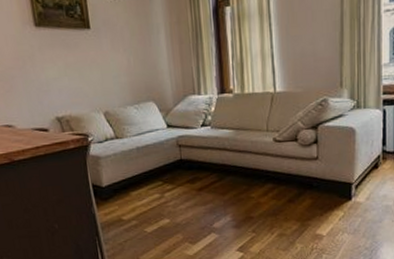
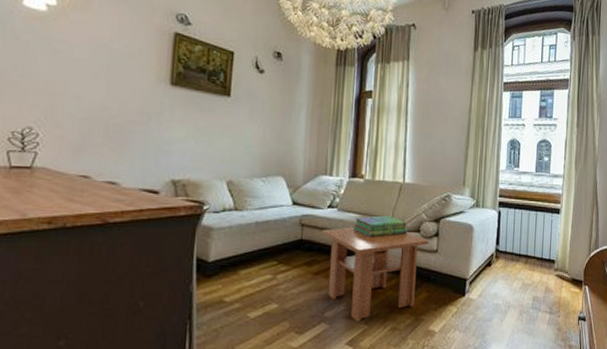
coffee table: none [199,142,308,231] -> present [321,227,429,322]
stack of books: none [229,127,285,152] -> present [354,215,408,238]

